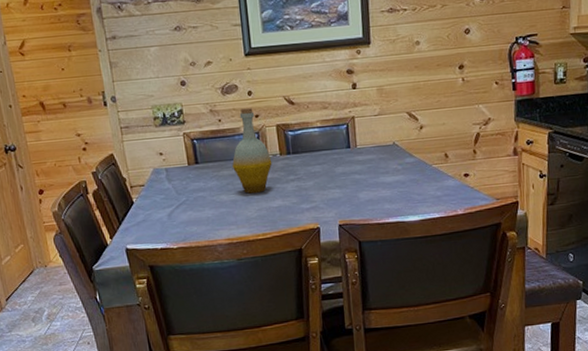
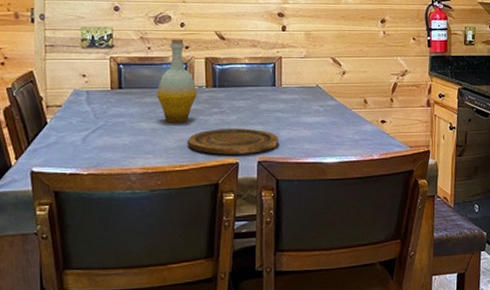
plate: none [267,193,358,221] -> present [188,128,278,155]

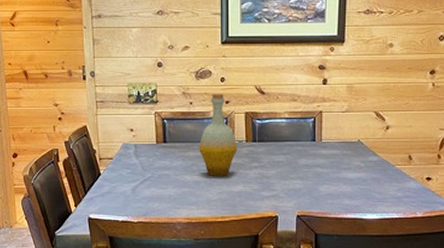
plate: present [188,128,278,155] -> none [229,183,317,208]

